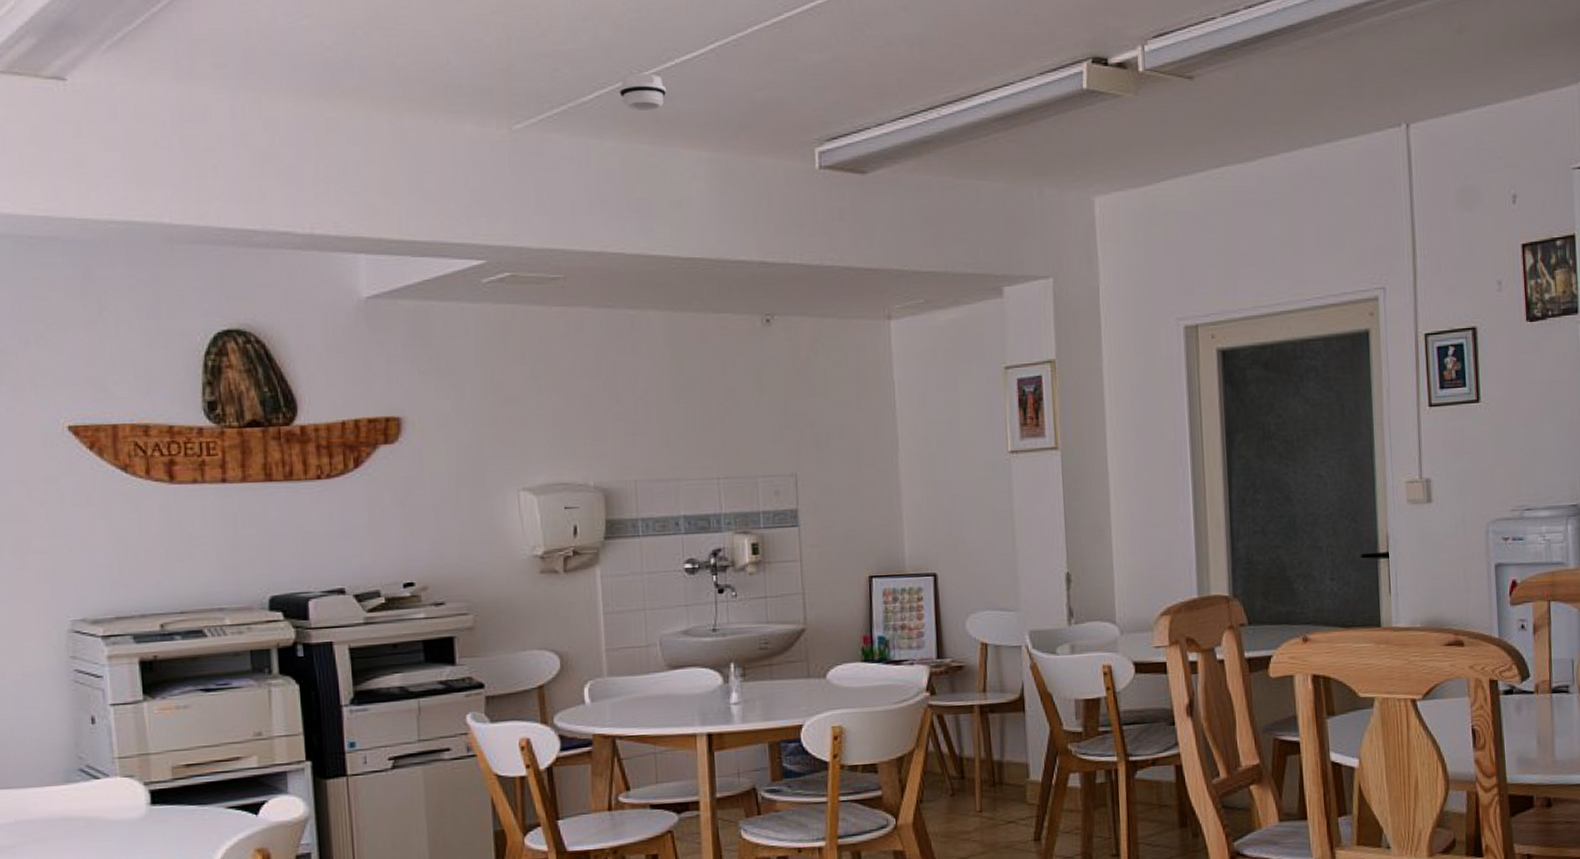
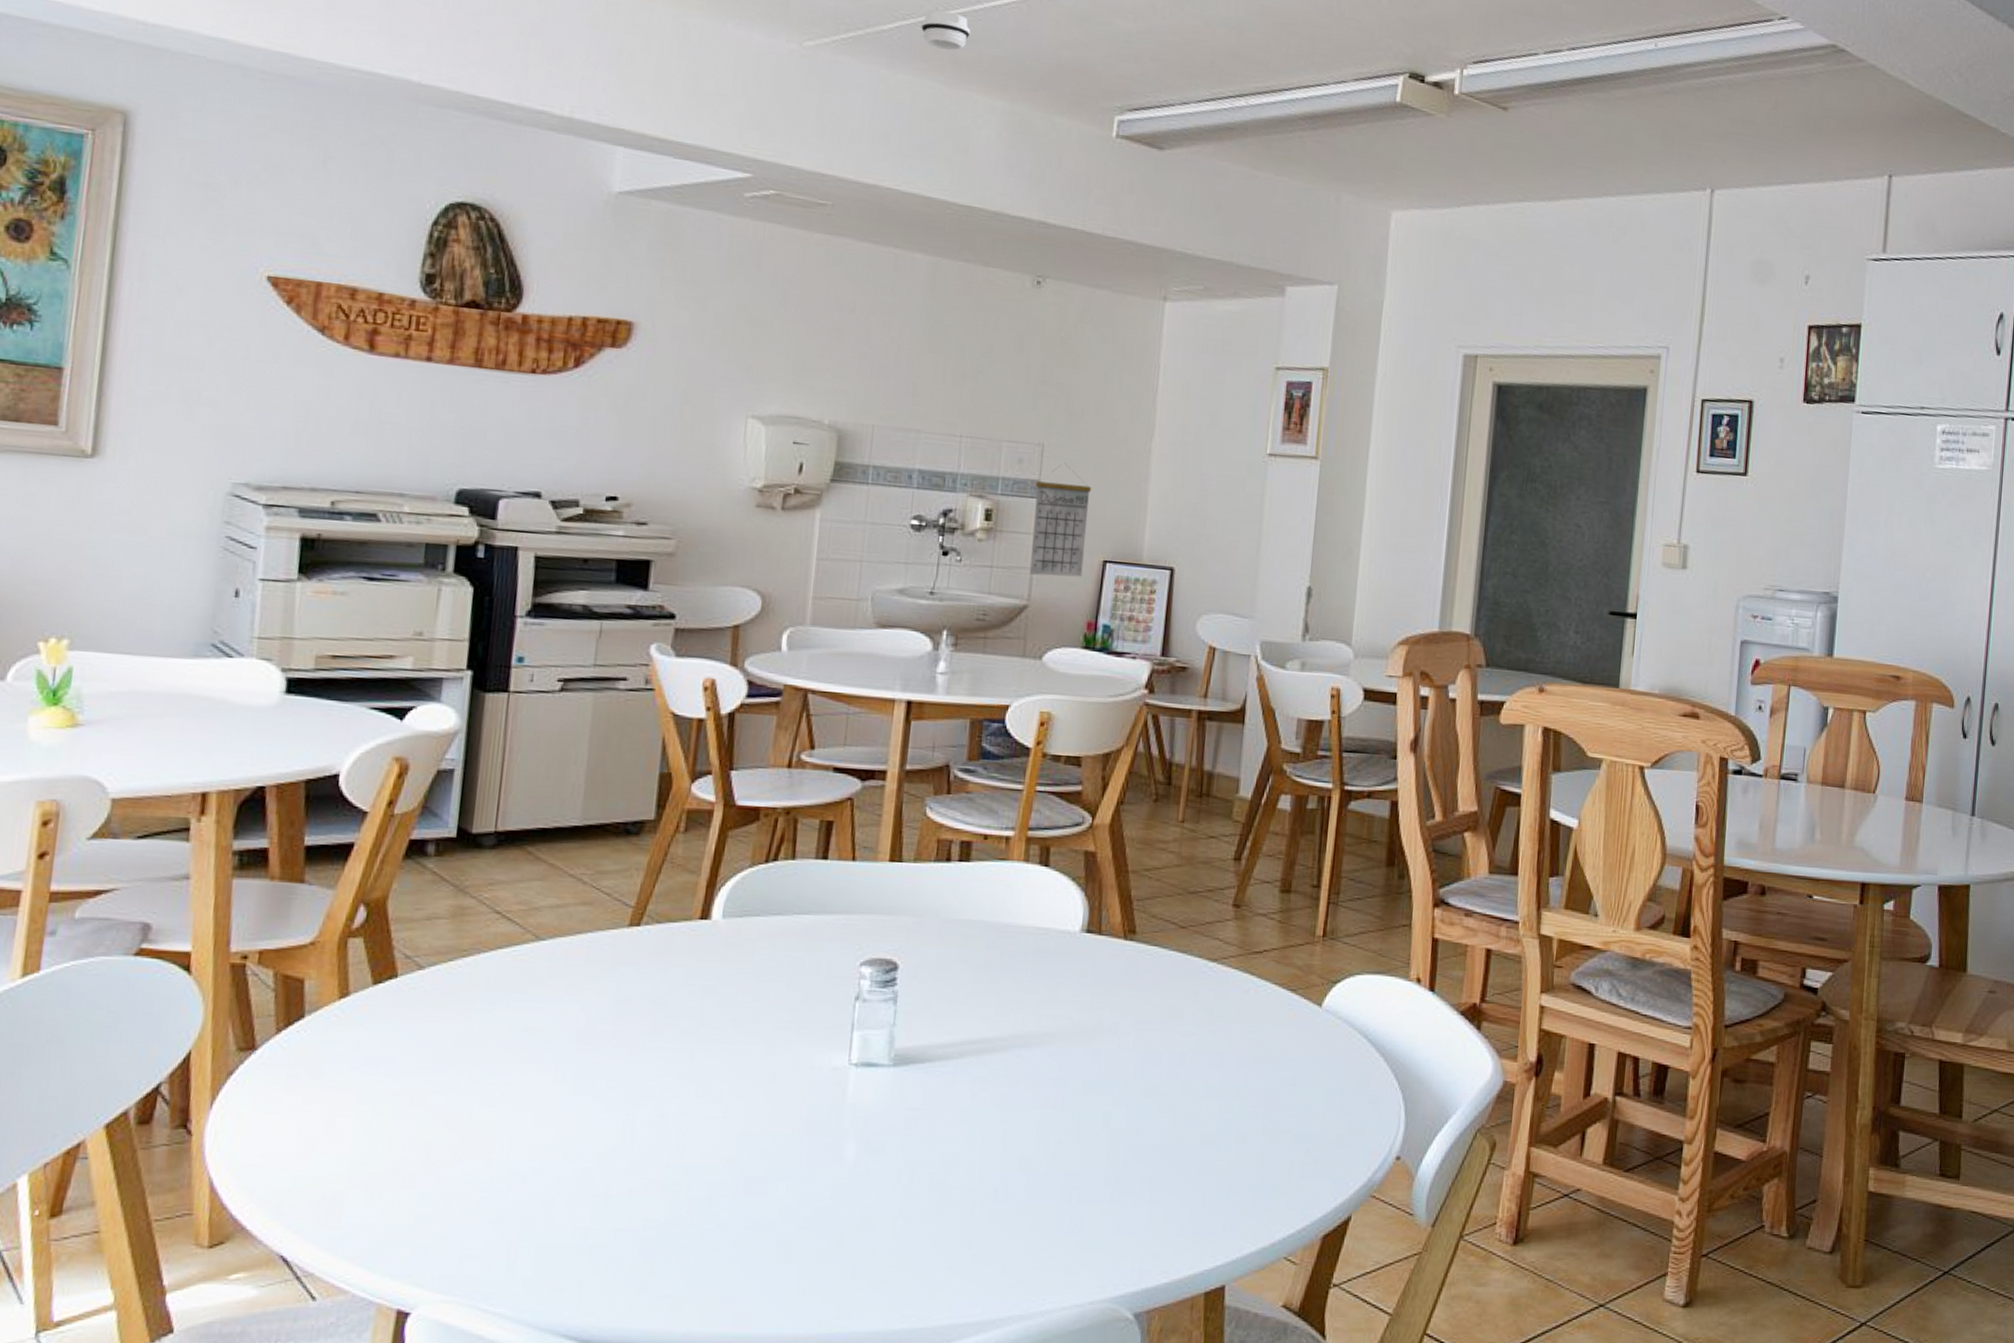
calendar: none [795,488,852,599] -> present [1029,462,1092,577]

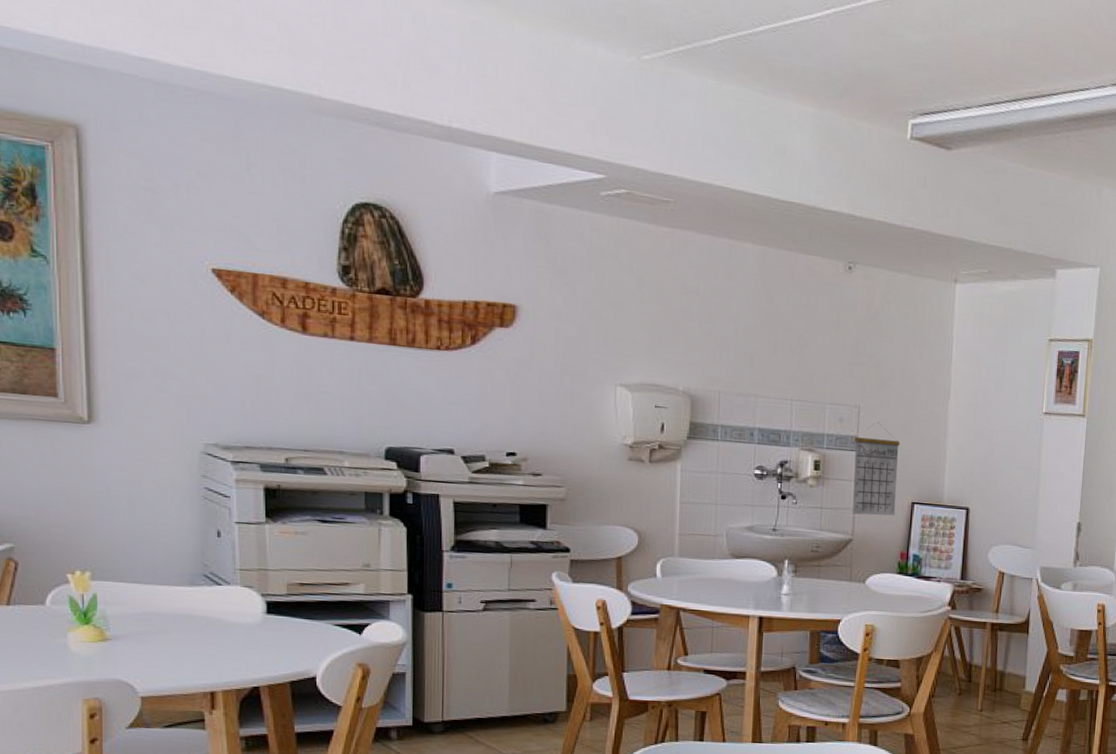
smoke detector: present [921,10,971,51] -> none [740,25,784,62]

